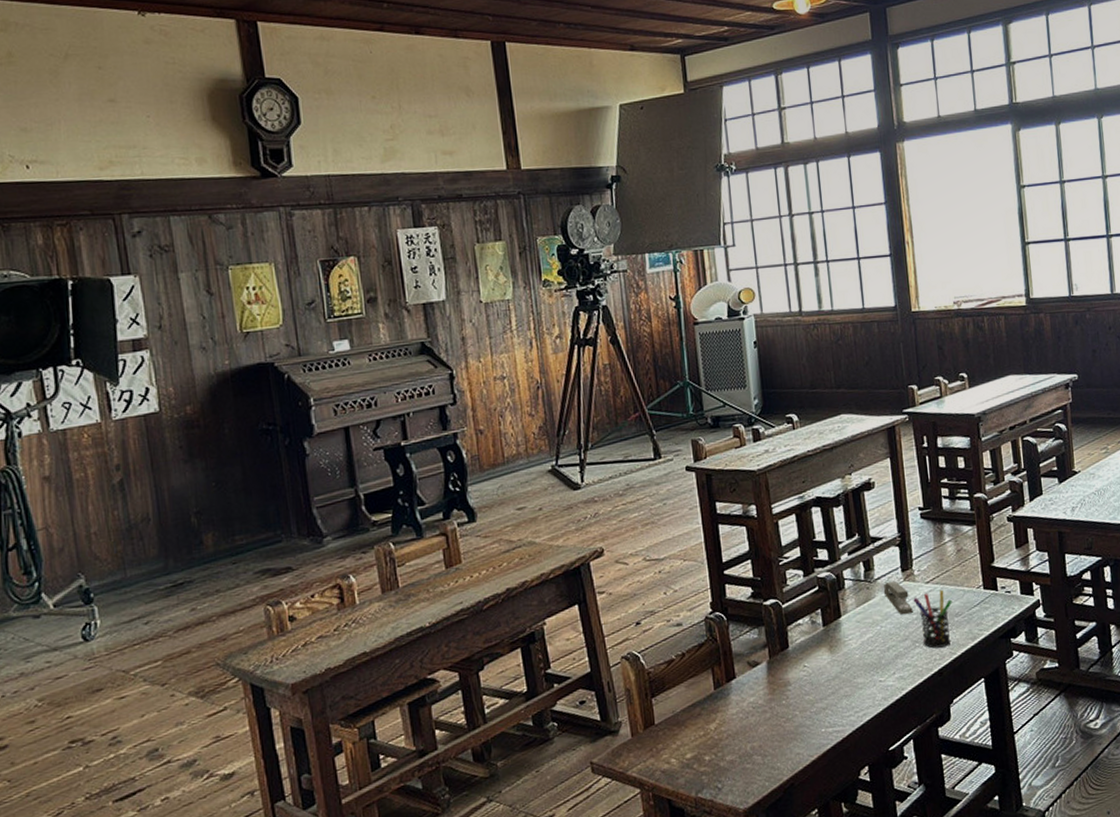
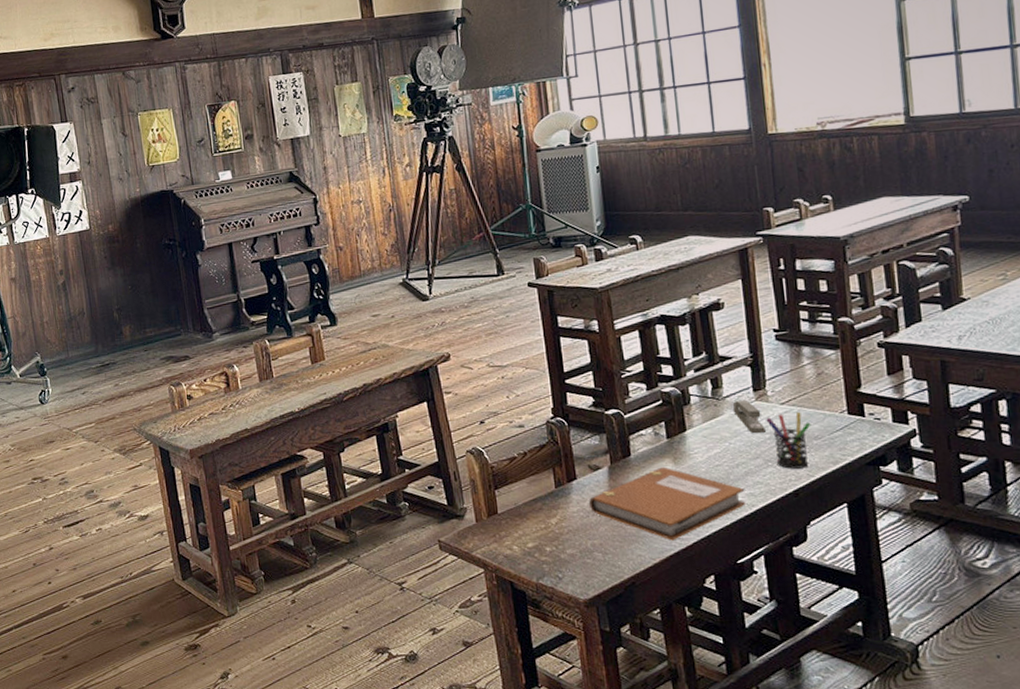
notebook: none [748,656,896,734] -> present [589,467,745,541]

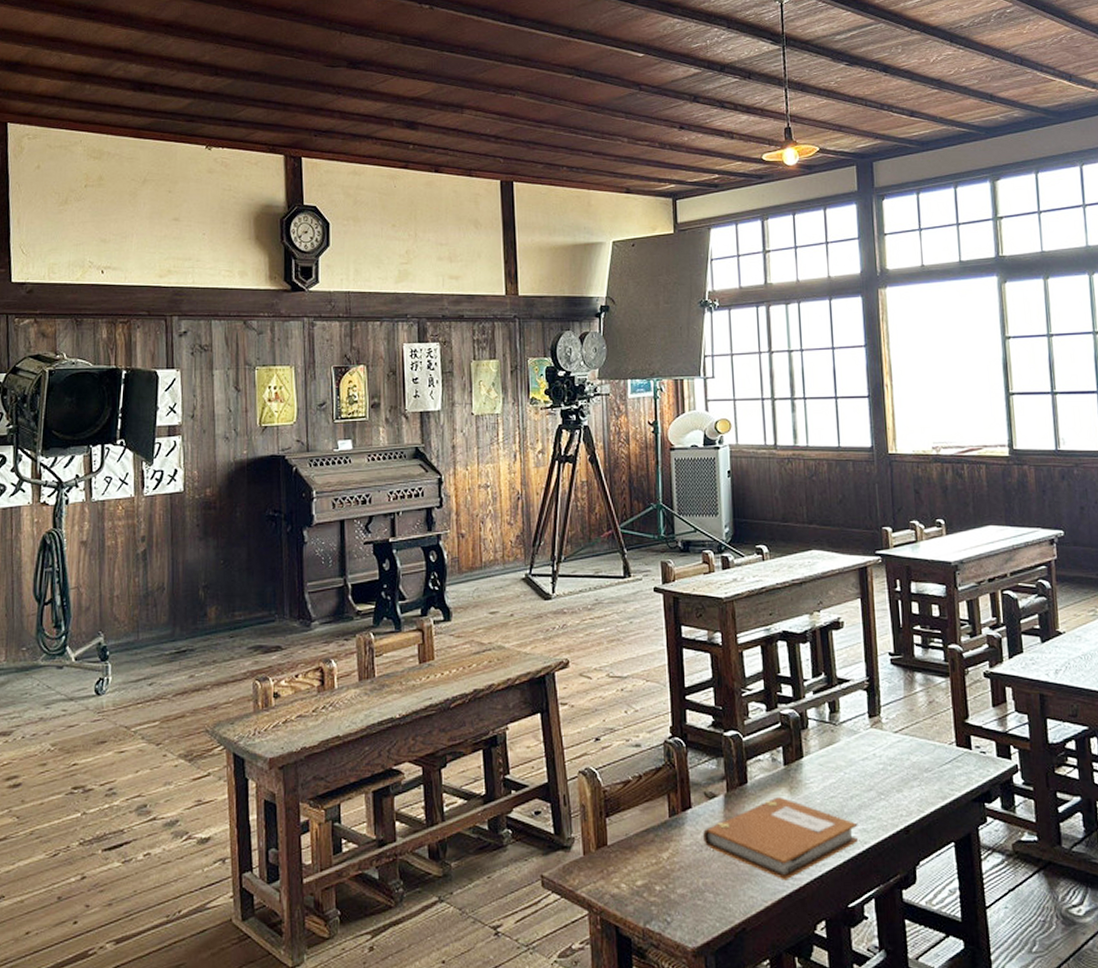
stapler: present [732,401,766,434] -> none [848,727,879,764]
pen holder: present [766,411,811,469] -> none [880,741,922,803]

